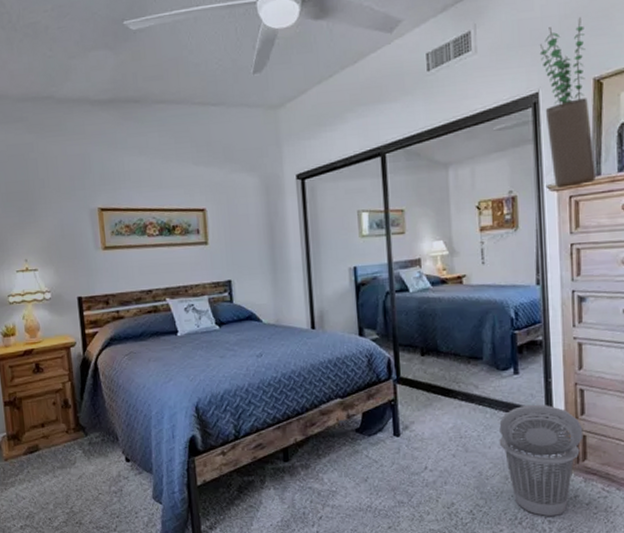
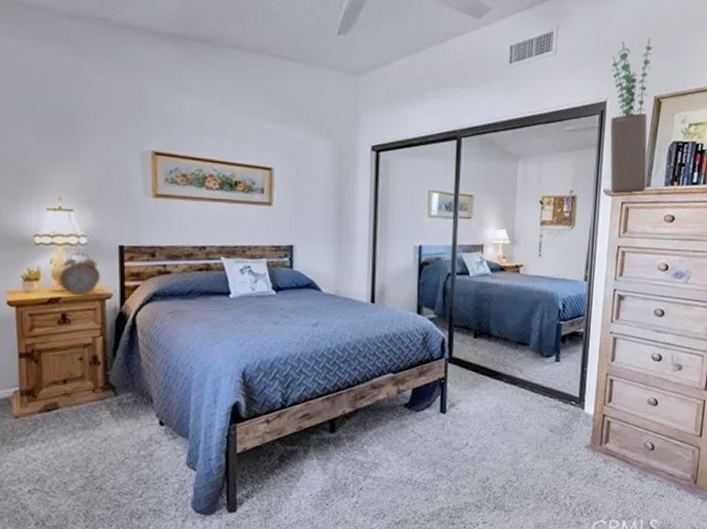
alarm clock: none [30,307,65,347] -> present [59,252,101,296]
laundry basket: present [499,404,584,517] -> none [535,390,609,493]

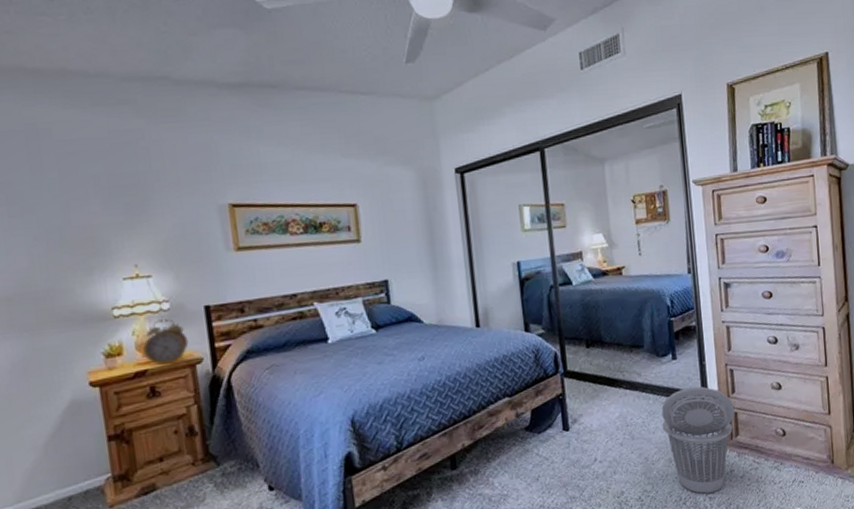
laundry basket: none [535,390,609,493] -> present [661,386,735,494]
vase: present [610,37,652,194] -> none [680,27,734,183]

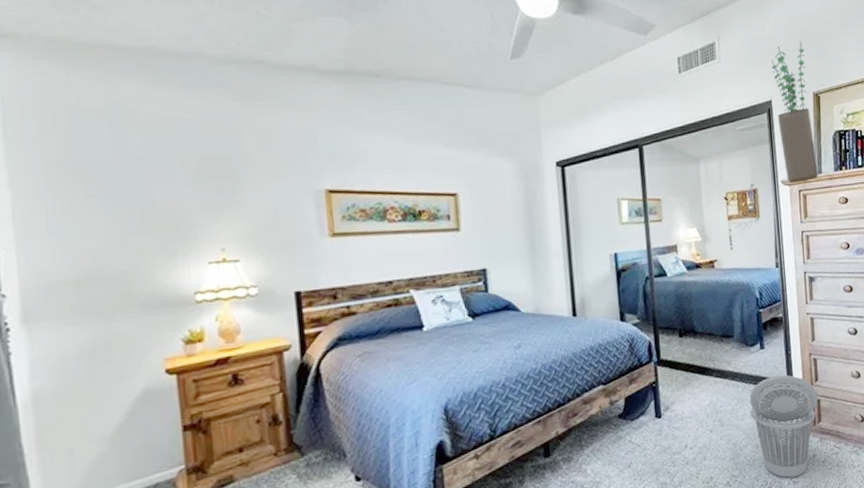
alarm clock: present [143,318,189,366] -> none [227,304,277,353]
vase: none [680,27,734,183] -> present [771,40,819,183]

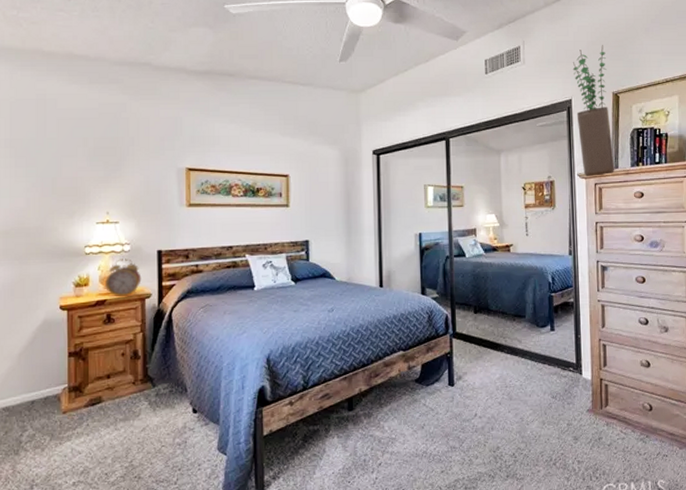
alarm clock: none [227,304,277,353] -> present [105,258,142,298]
laundry basket: present [749,375,818,479] -> none [537,357,606,458]

